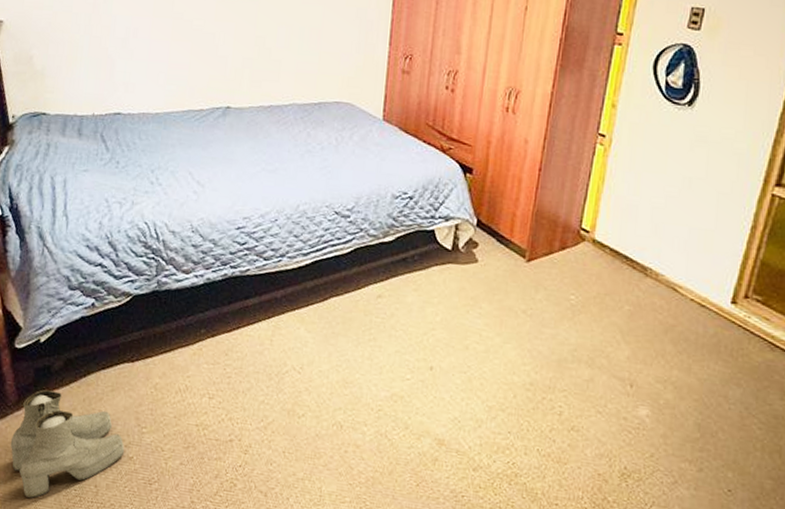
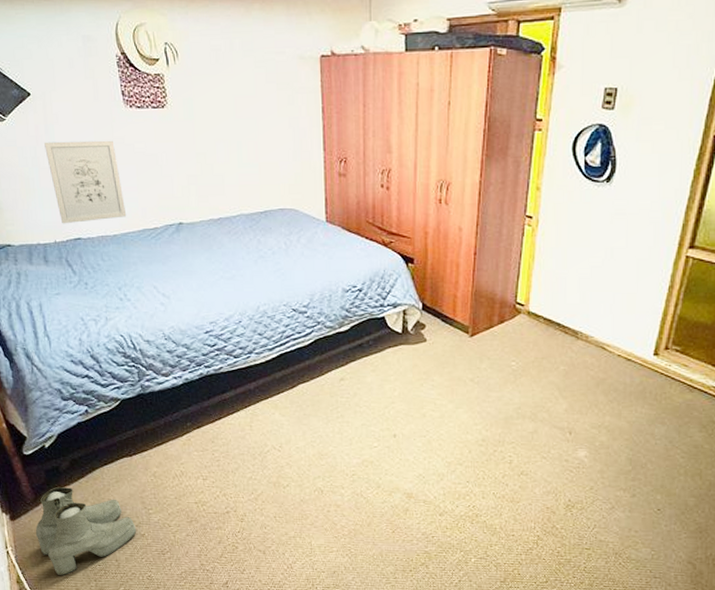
wall art: none [100,10,173,97] -> present [44,140,127,224]

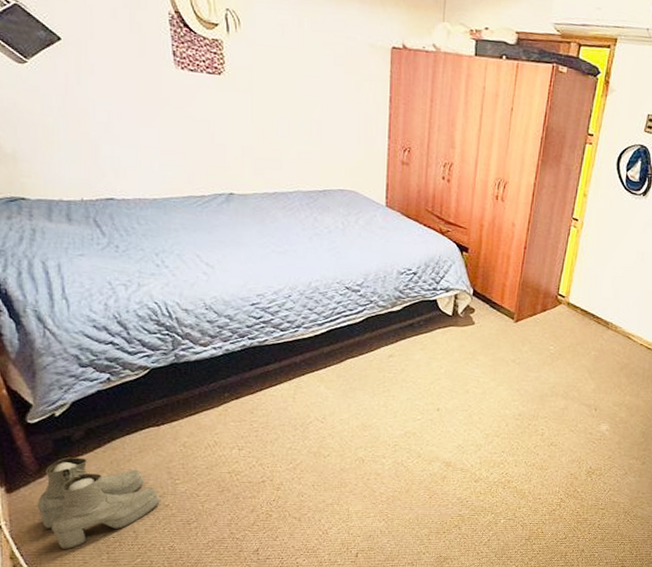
wall art: present [44,140,127,224] -> none [75,92,170,182]

